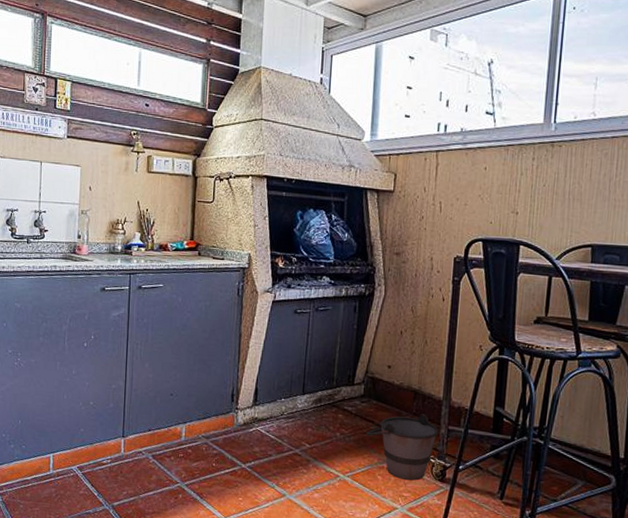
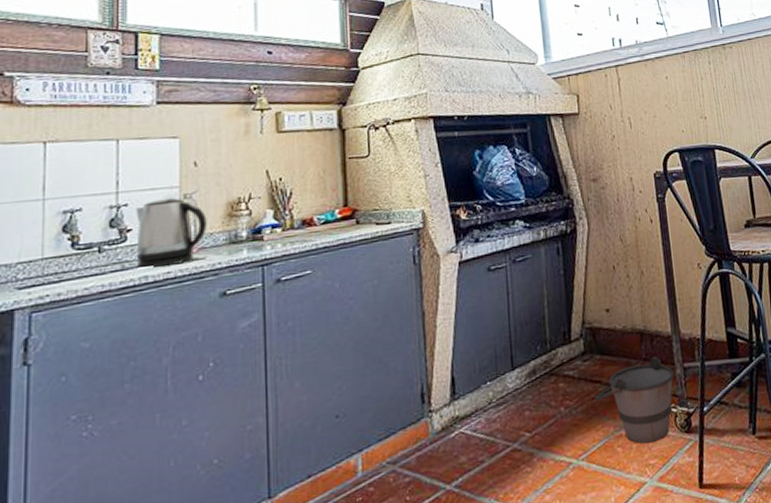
kettle: none [50,211,96,261] -> present [136,198,207,269]

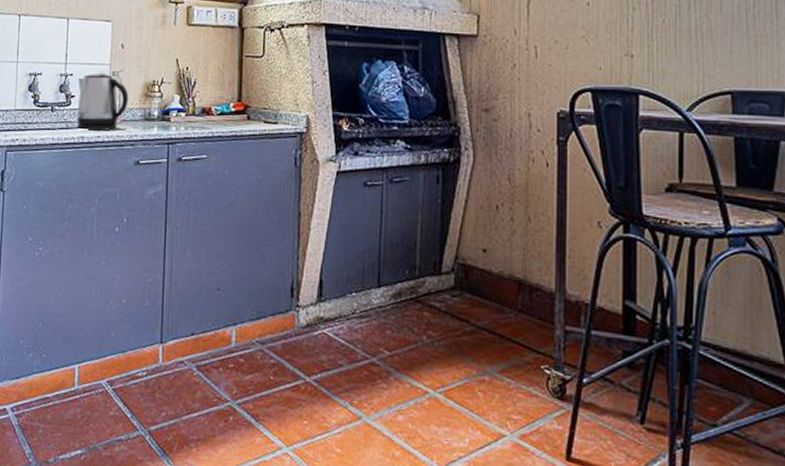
bucket: present [594,356,675,444] -> none [459,310,553,398]

